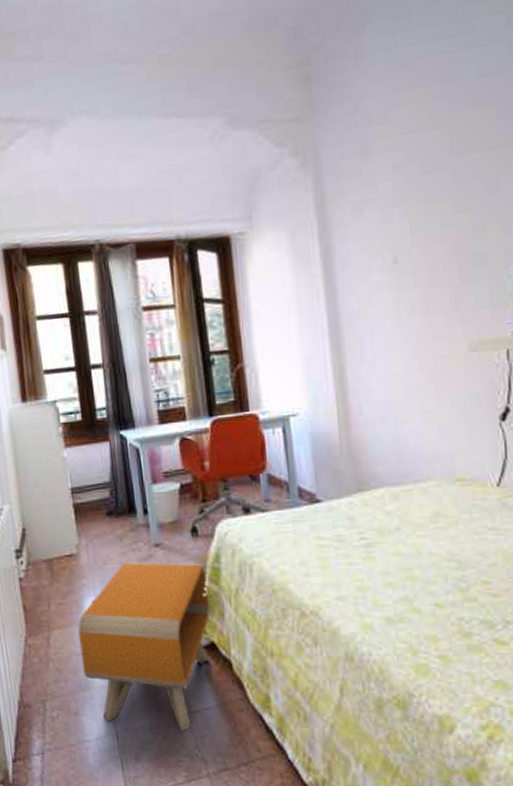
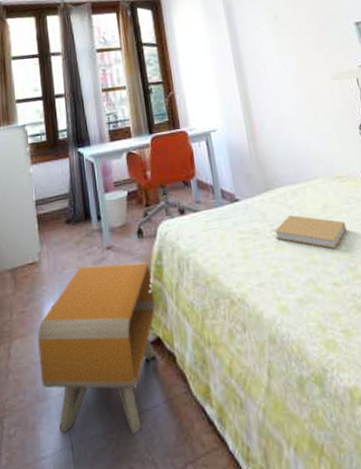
book: none [364,523,462,566] -> present [274,215,347,249]

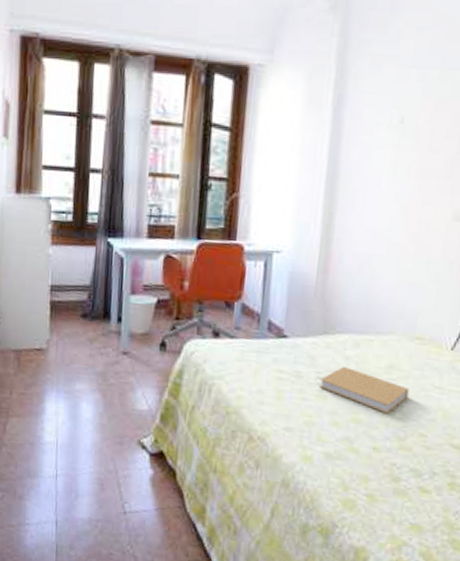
nightstand: present [37,262,156,435] -> none [34,364,167,528]

